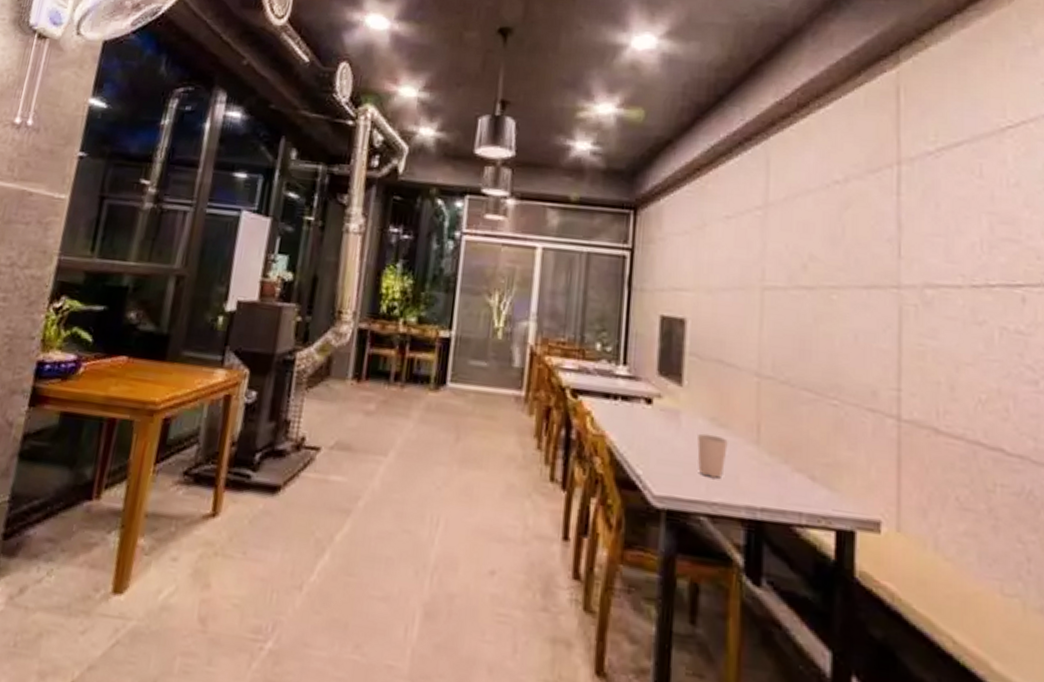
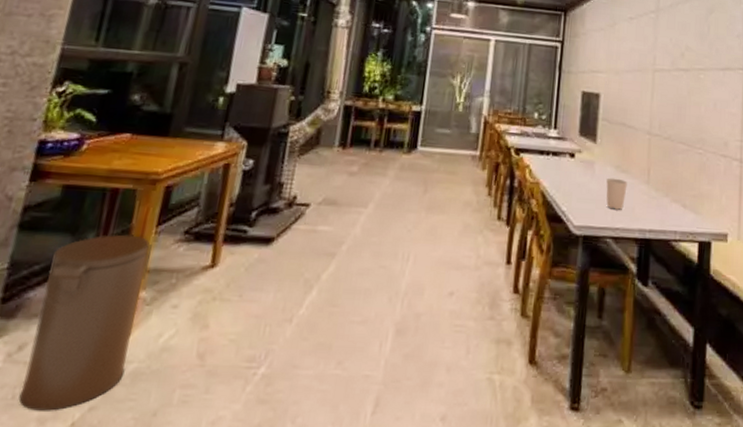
trash bin: none [20,470,148,666] -> present [18,234,150,411]

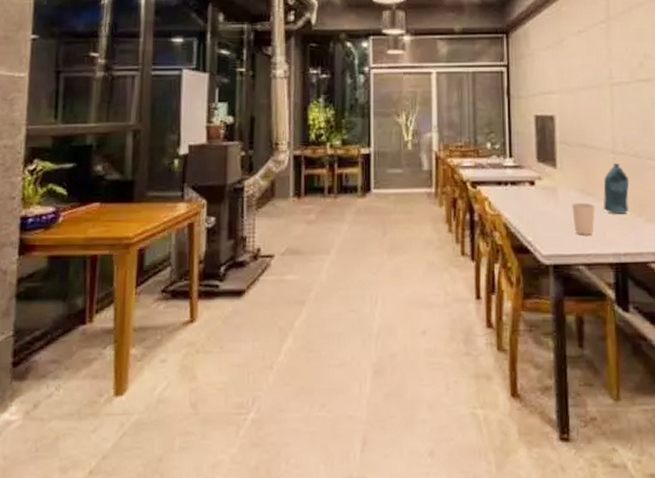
trash bin: present [18,234,150,411] -> none [41,297,133,461]
bottle: none [634,144,661,193] -> present [603,164,630,214]

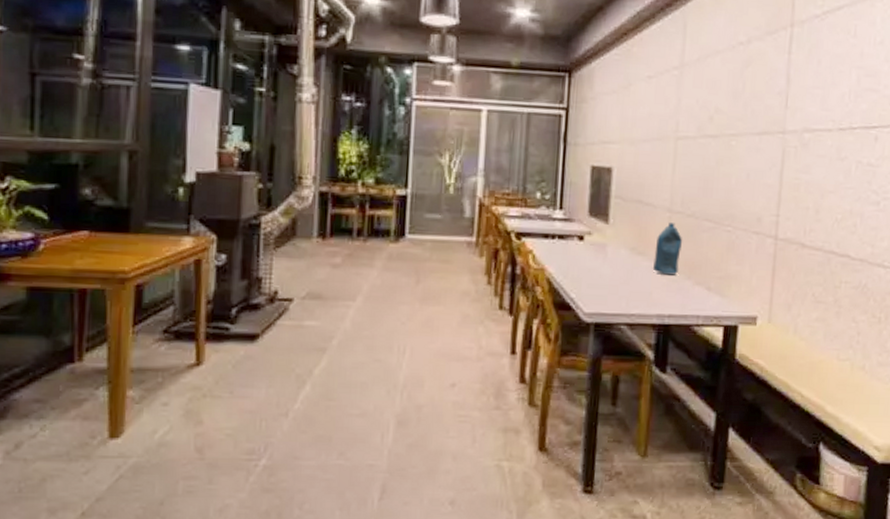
cup: present [572,202,595,235] -> none [620,261,644,295]

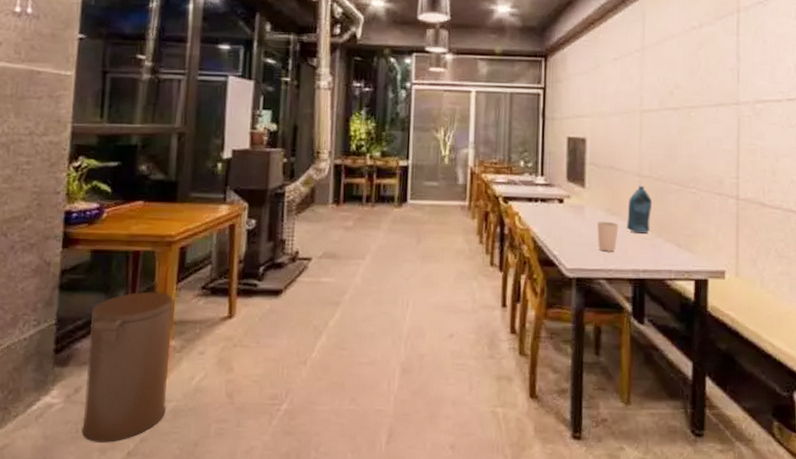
trash bin: none [25,335,130,503] -> present [81,291,173,443]
cup: none [620,261,644,295] -> present [597,221,619,252]

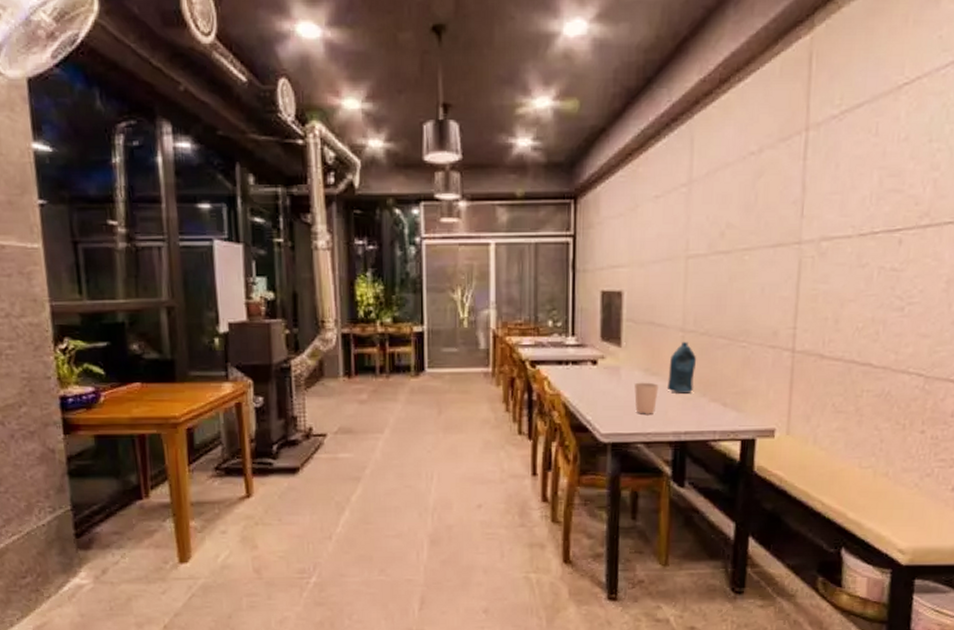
trash bin: present [81,291,173,443] -> none [106,474,196,618]

